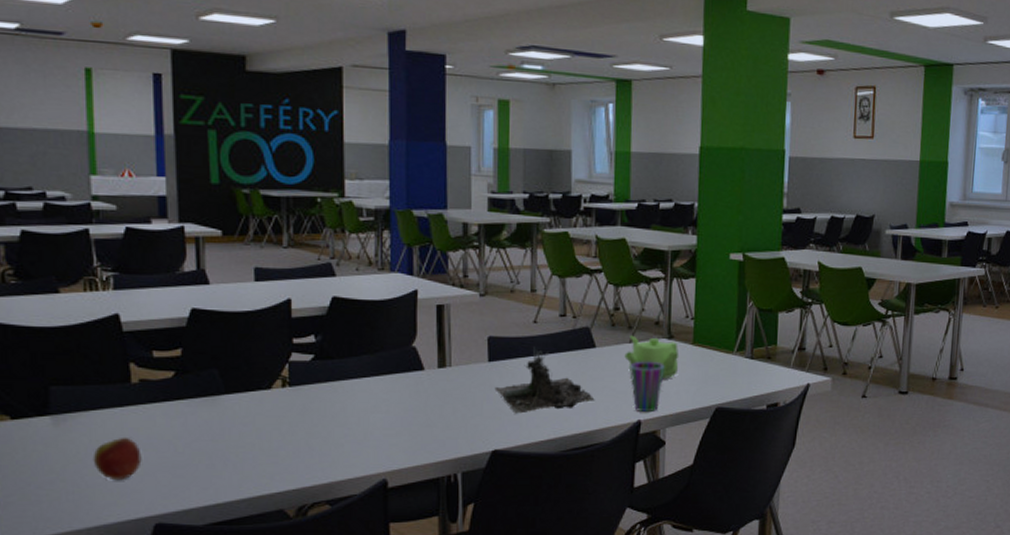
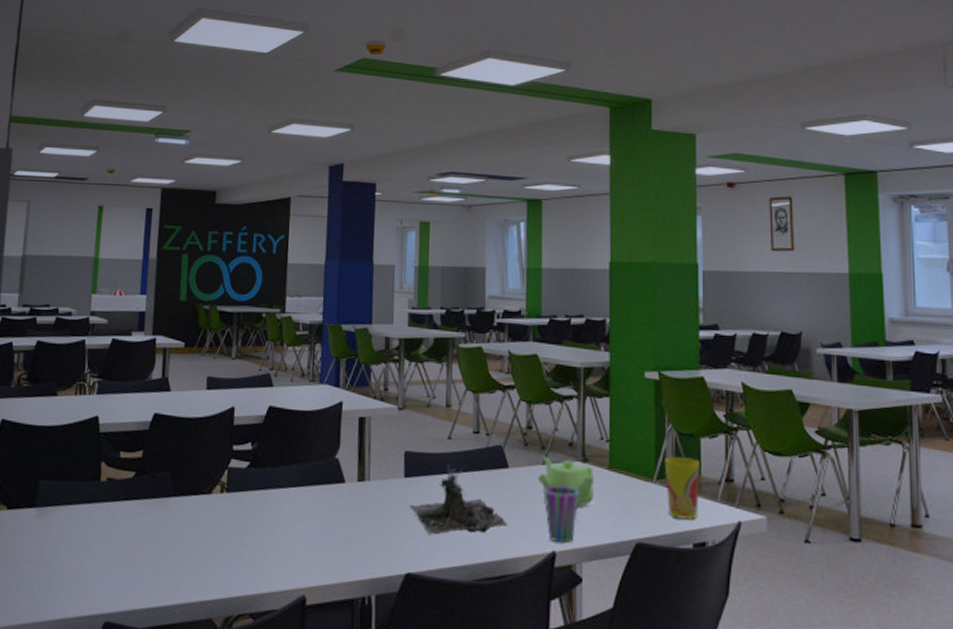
apple: present [93,437,142,481] -> none [62,532,101,575]
cup: none [744,331,776,385] -> present [664,457,700,520]

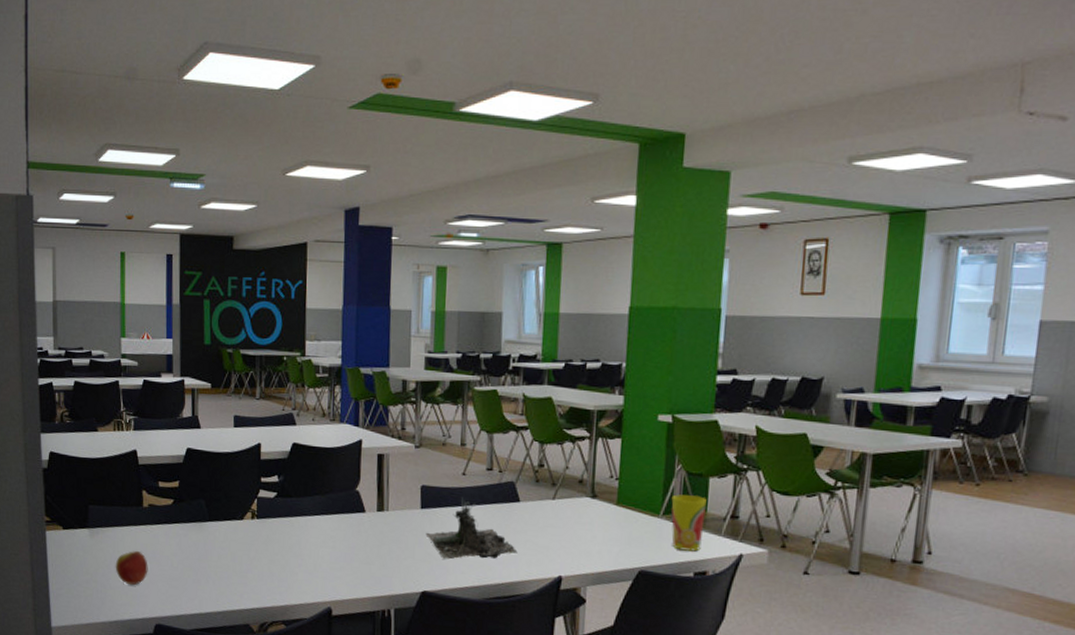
apple: none [62,532,101,575] -> present [115,550,148,586]
teapot: present [538,456,595,507] -> none [547,492,603,538]
cup: present [543,485,580,543] -> none [552,518,587,569]

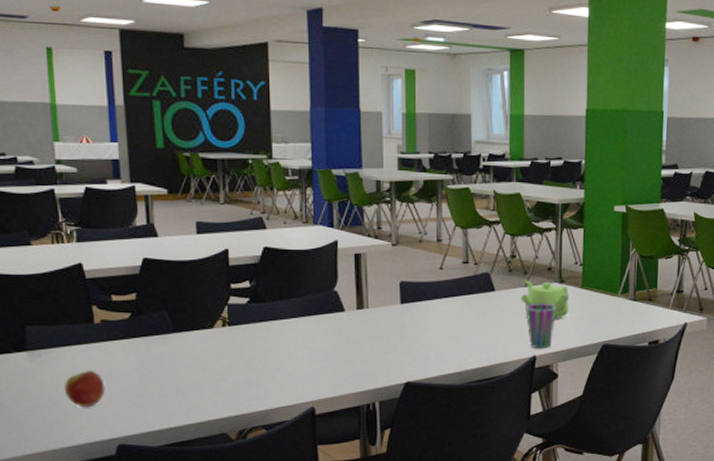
plant: present [425,497,518,560] -> none [406,290,495,350]
teapot: none [547,492,603,538] -> present [521,280,570,319]
cup: none [552,518,587,569] -> present [525,303,557,348]
cup: present [671,494,707,552] -> none [628,275,657,324]

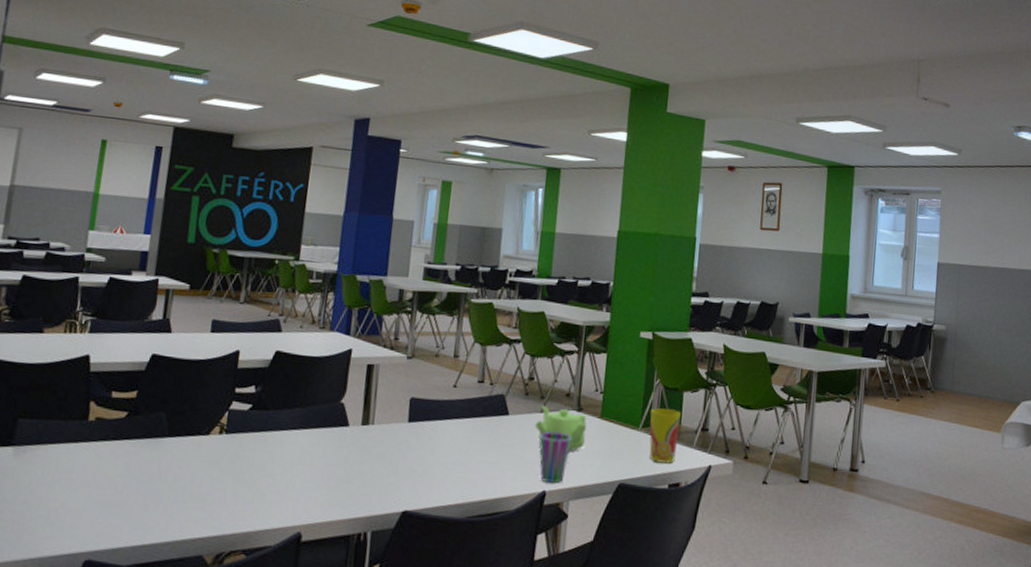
apple: present [64,370,105,408] -> none [41,471,85,514]
cup: none [628,275,657,324] -> present [649,408,681,464]

